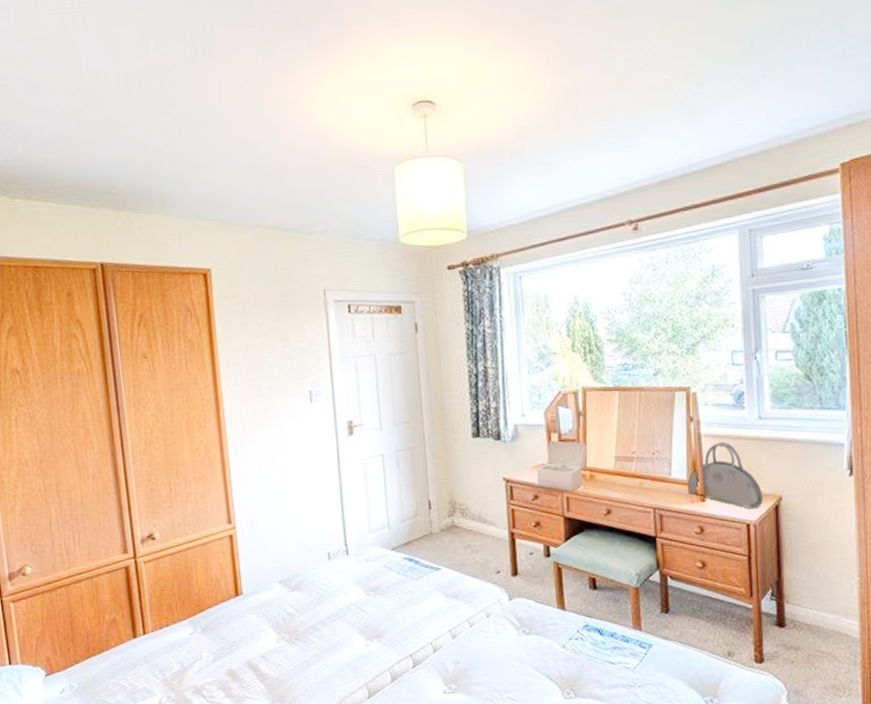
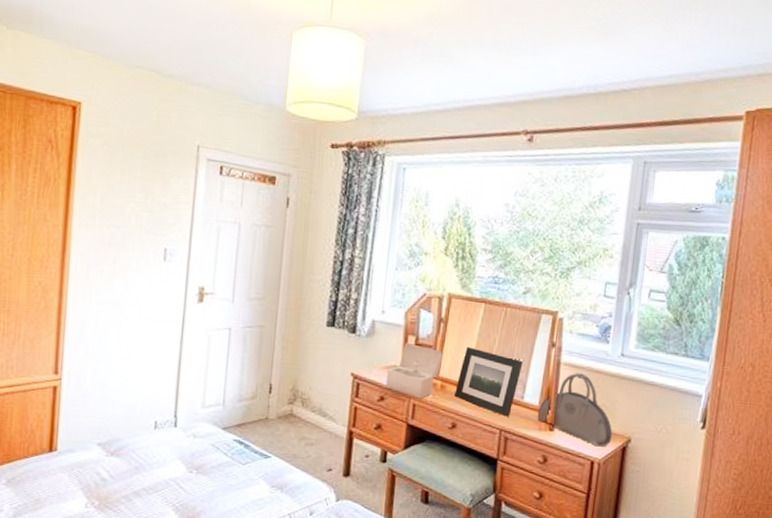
picture frame: none [604,434,665,495] -> present [455,346,523,417]

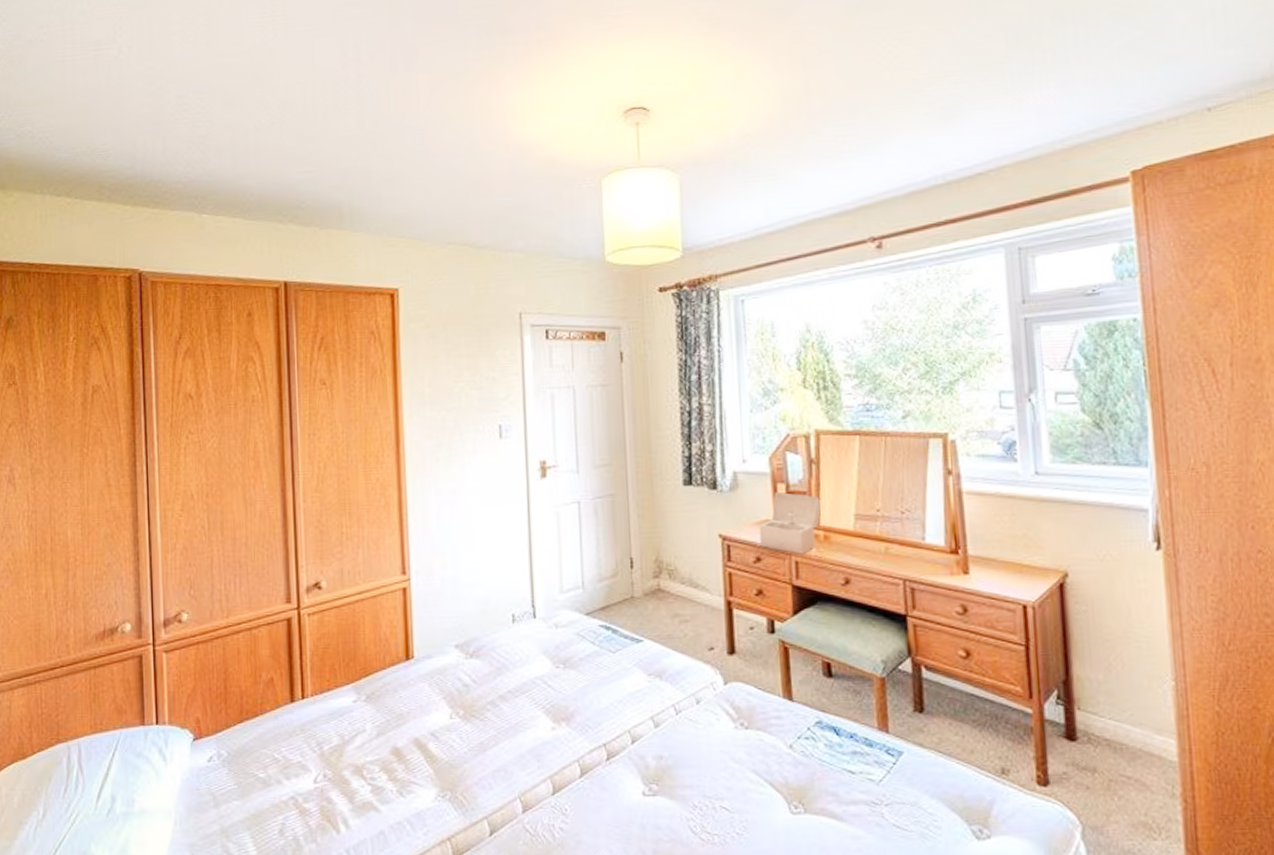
picture frame: present [455,346,523,417] -> none [842,487,917,564]
handbag: present [537,373,613,447] -> none [945,501,1044,587]

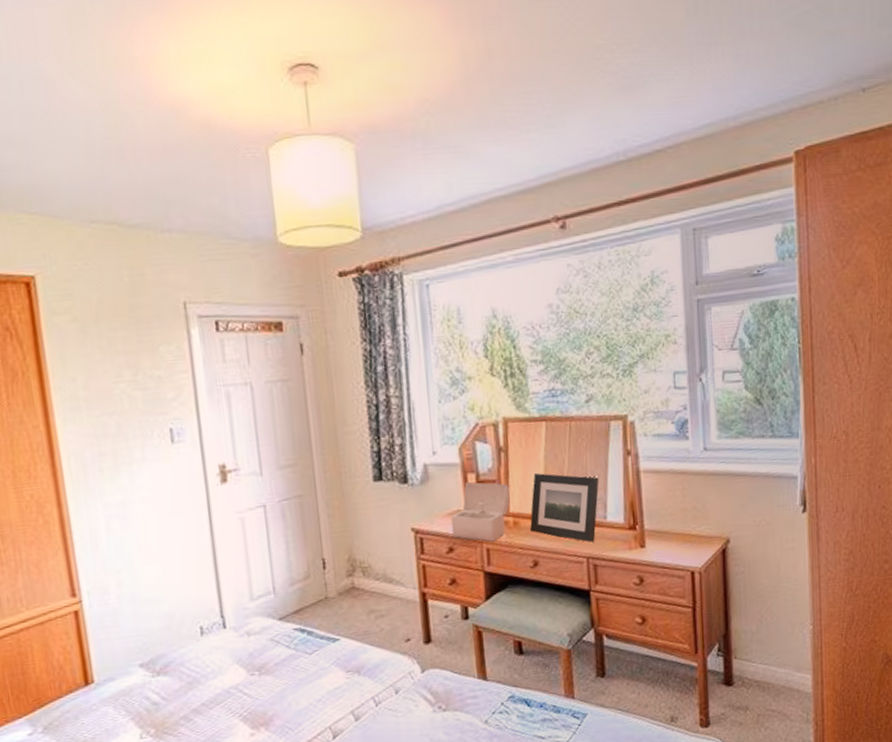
picture frame: none [842,487,917,564] -> present [530,472,599,543]

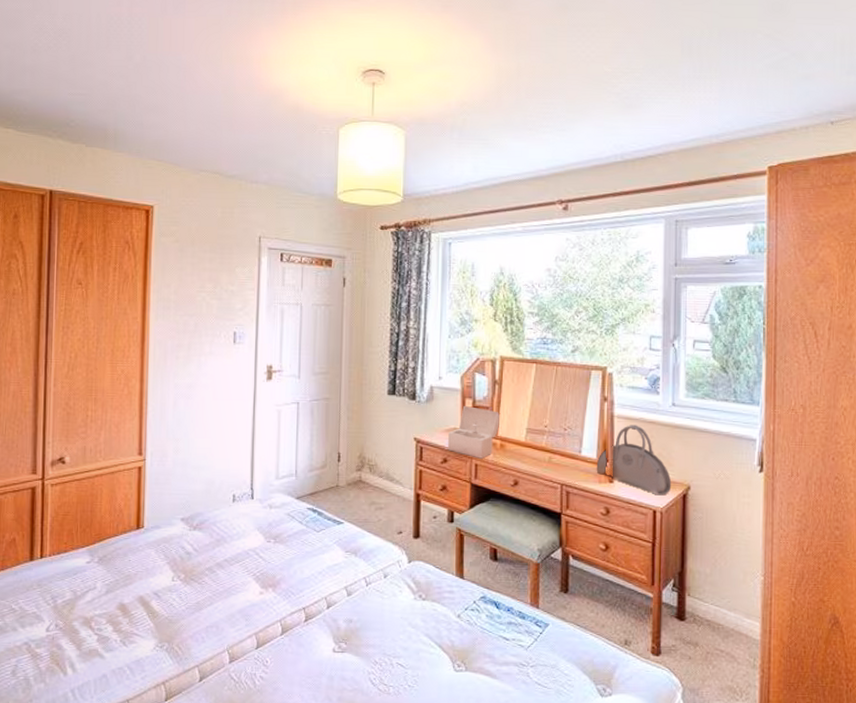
picture frame: present [530,472,599,543] -> none [514,405,578,472]
handbag: none [624,478,709,555] -> present [596,425,672,496]

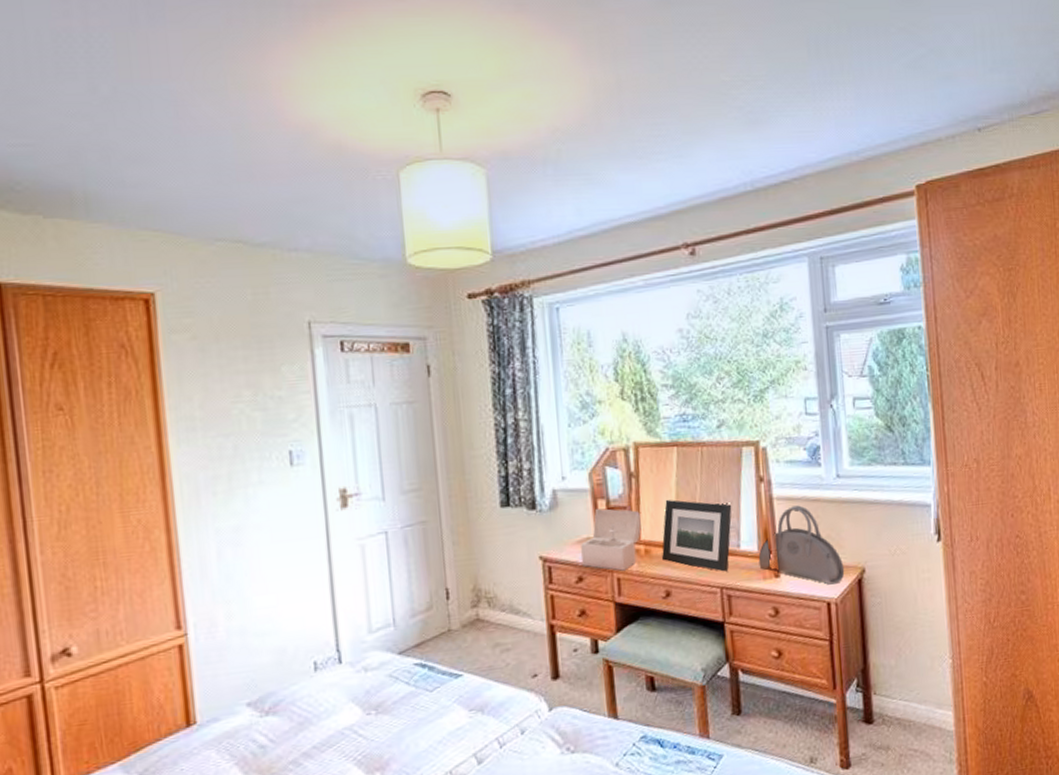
picture frame: none [514,405,578,472] -> present [662,499,732,572]

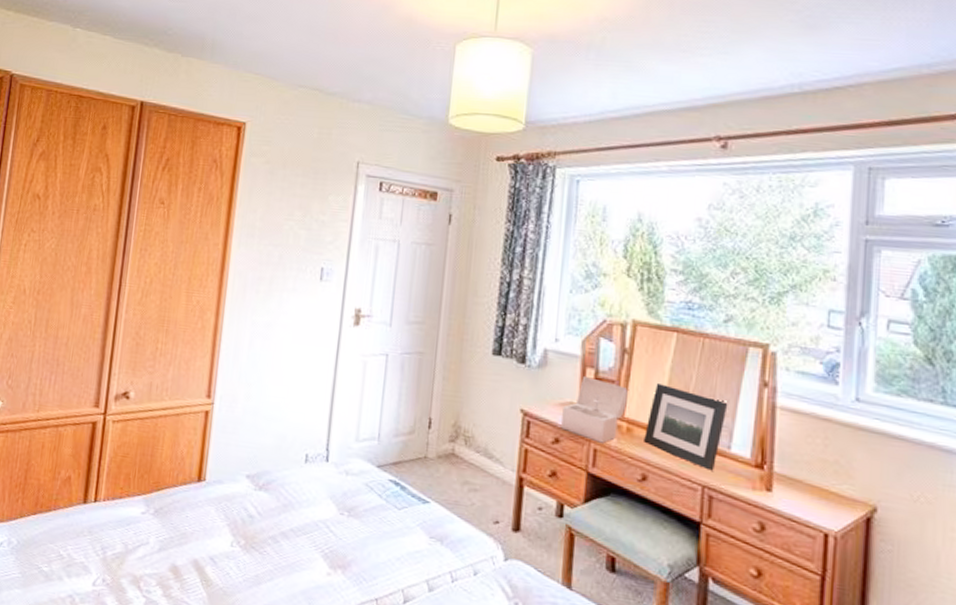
handbag: present [758,505,845,585] -> none [749,420,851,516]

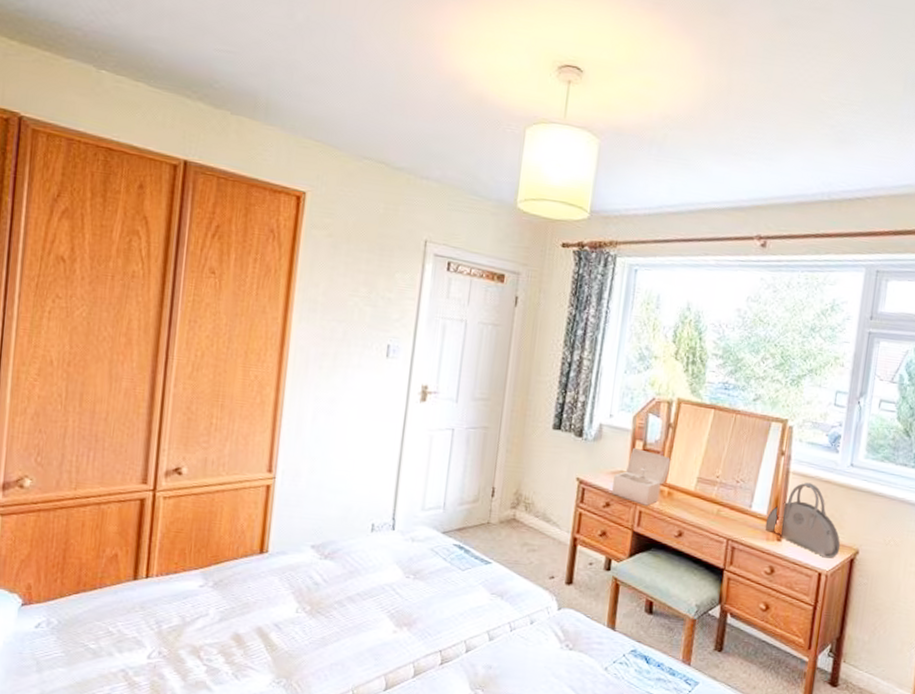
picture frame: present [644,382,728,471] -> none [682,452,752,526]
handbag: none [749,420,851,516] -> present [765,482,841,559]

